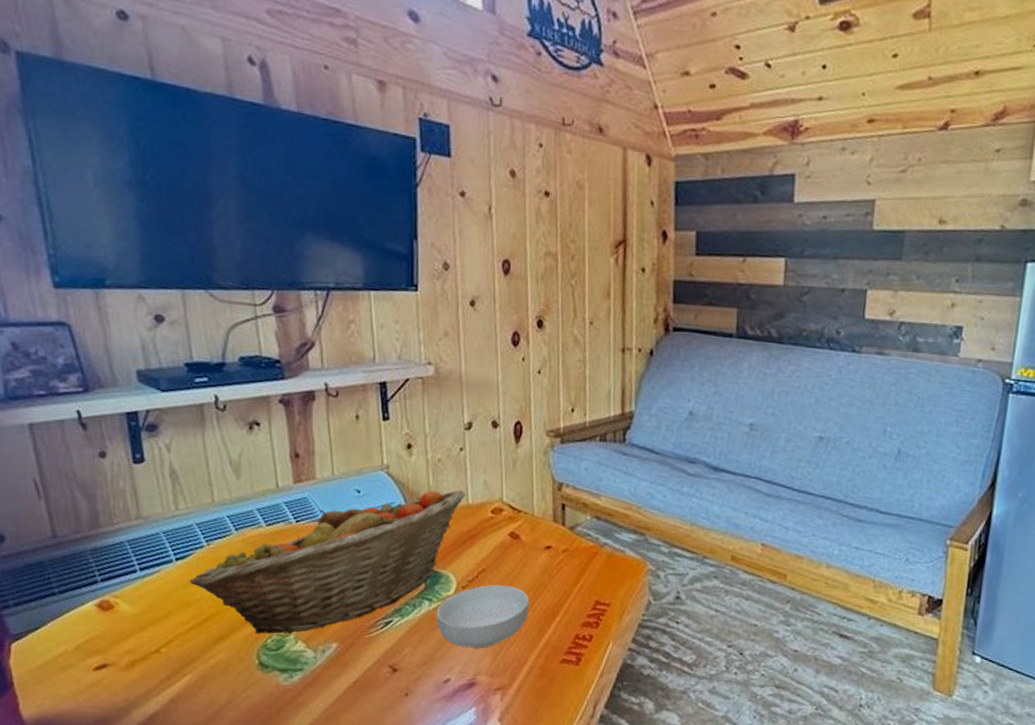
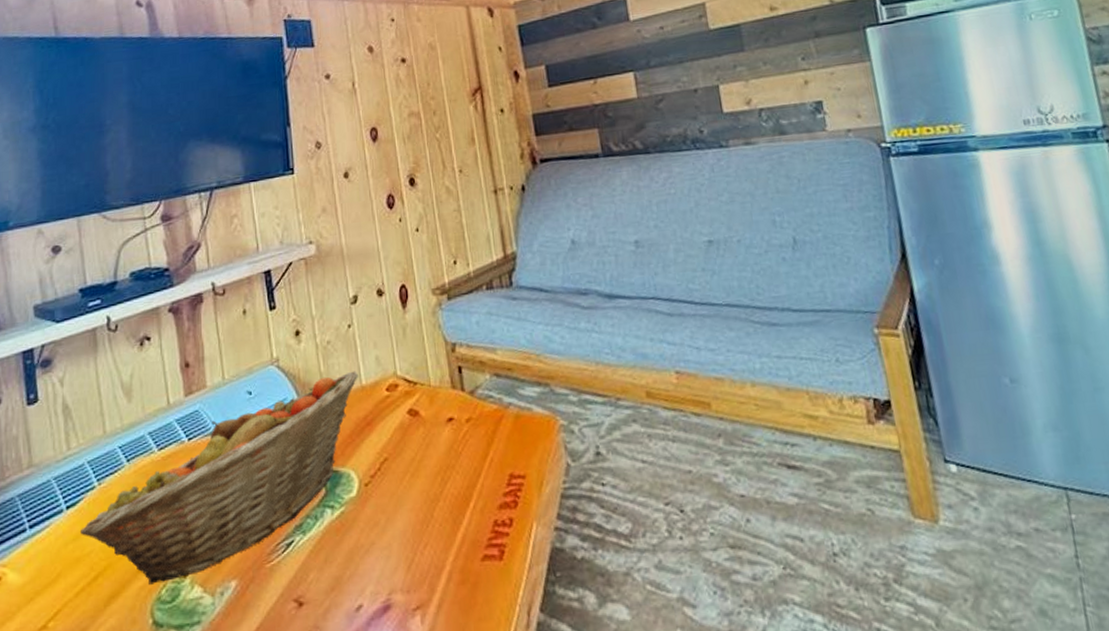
cereal bowl: present [436,584,530,649] -> none [340,473,440,561]

